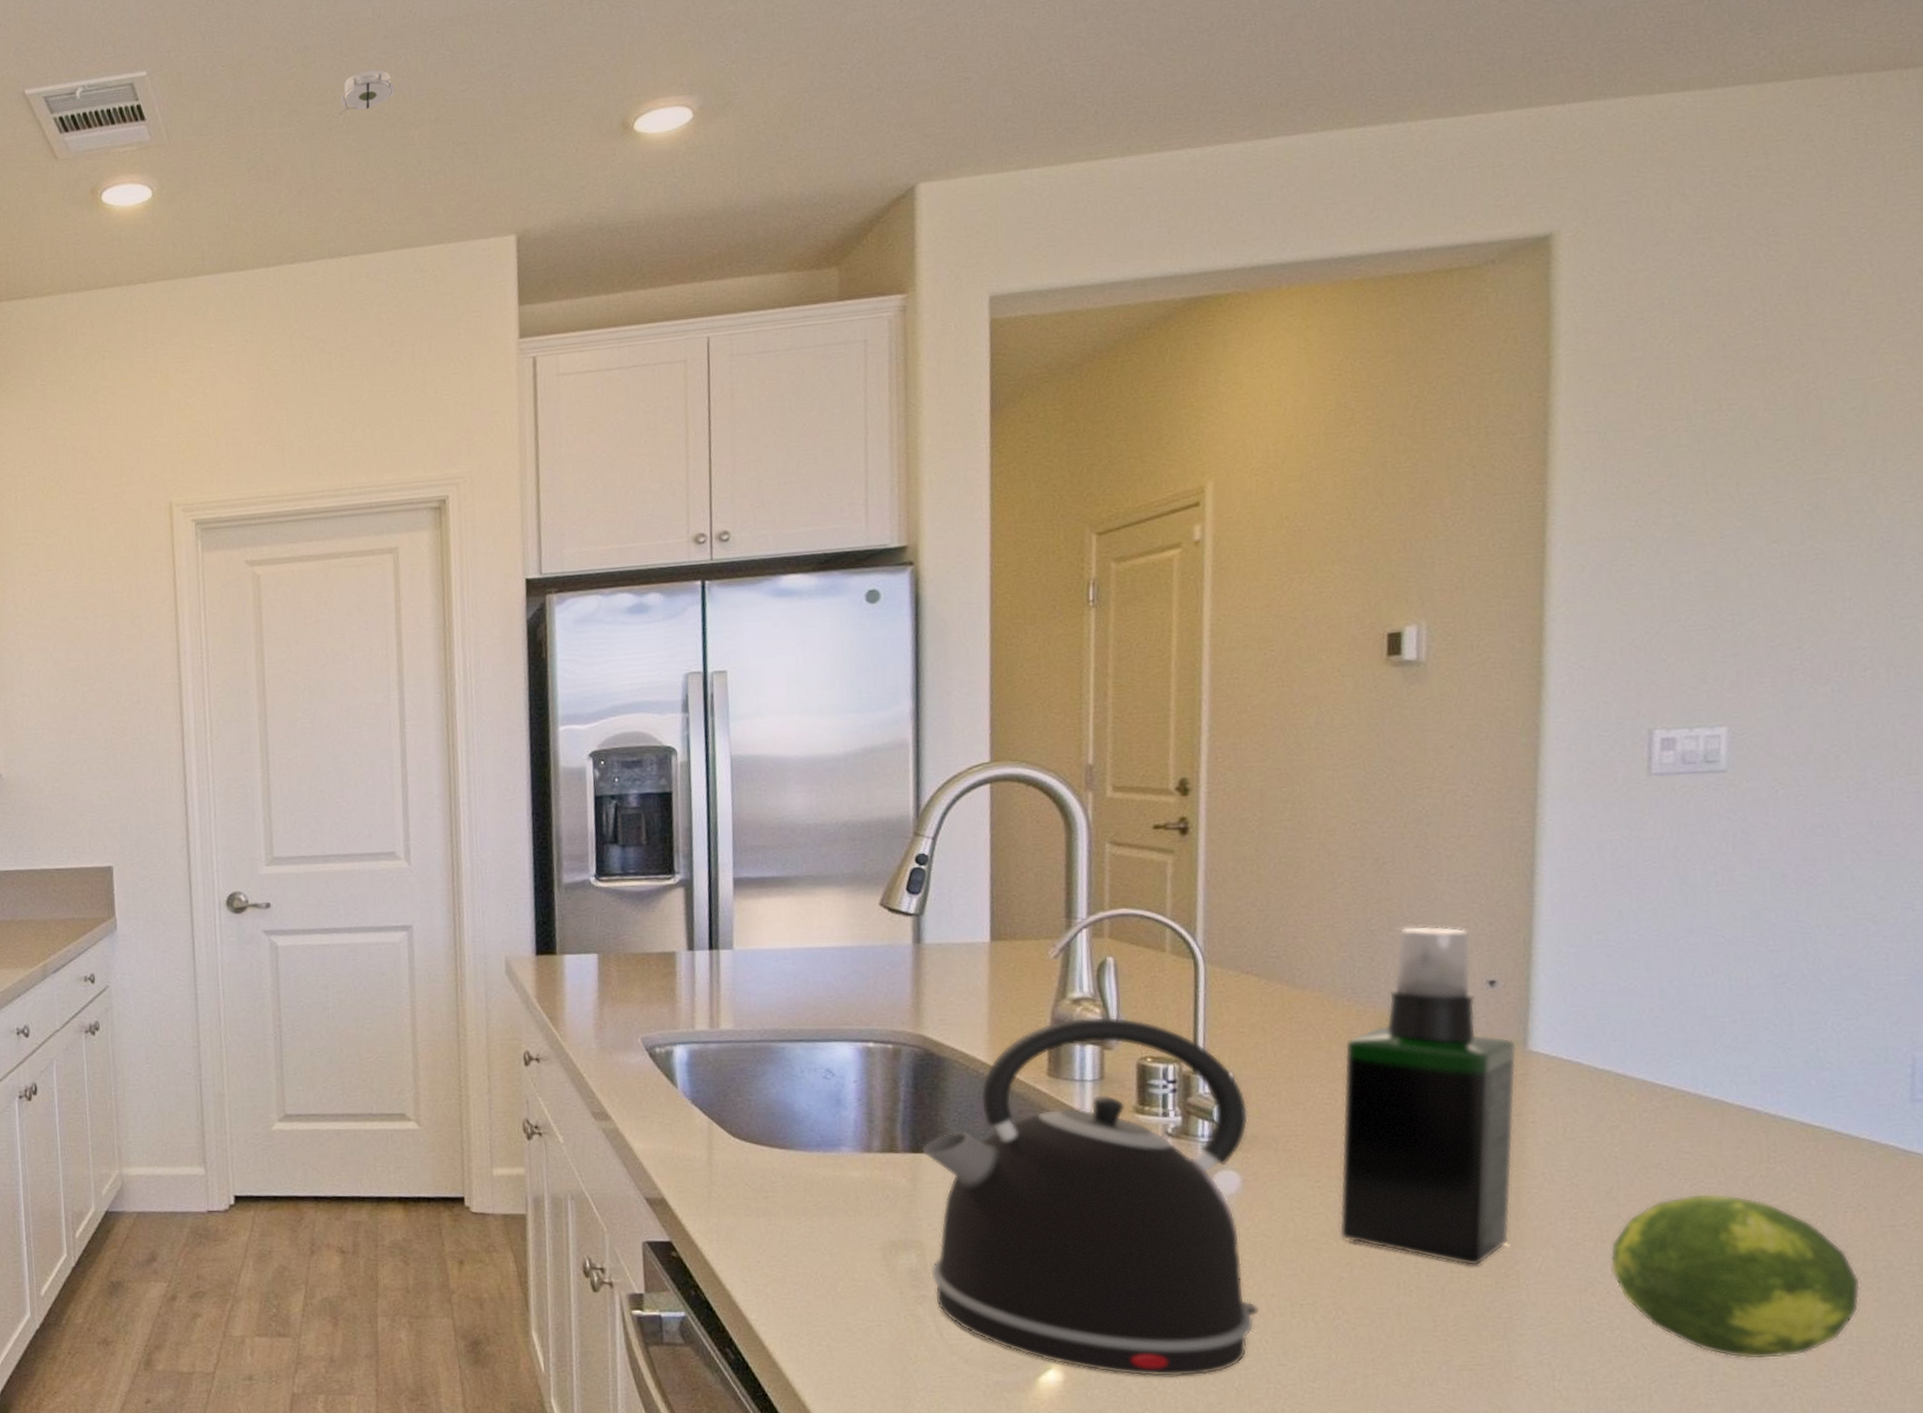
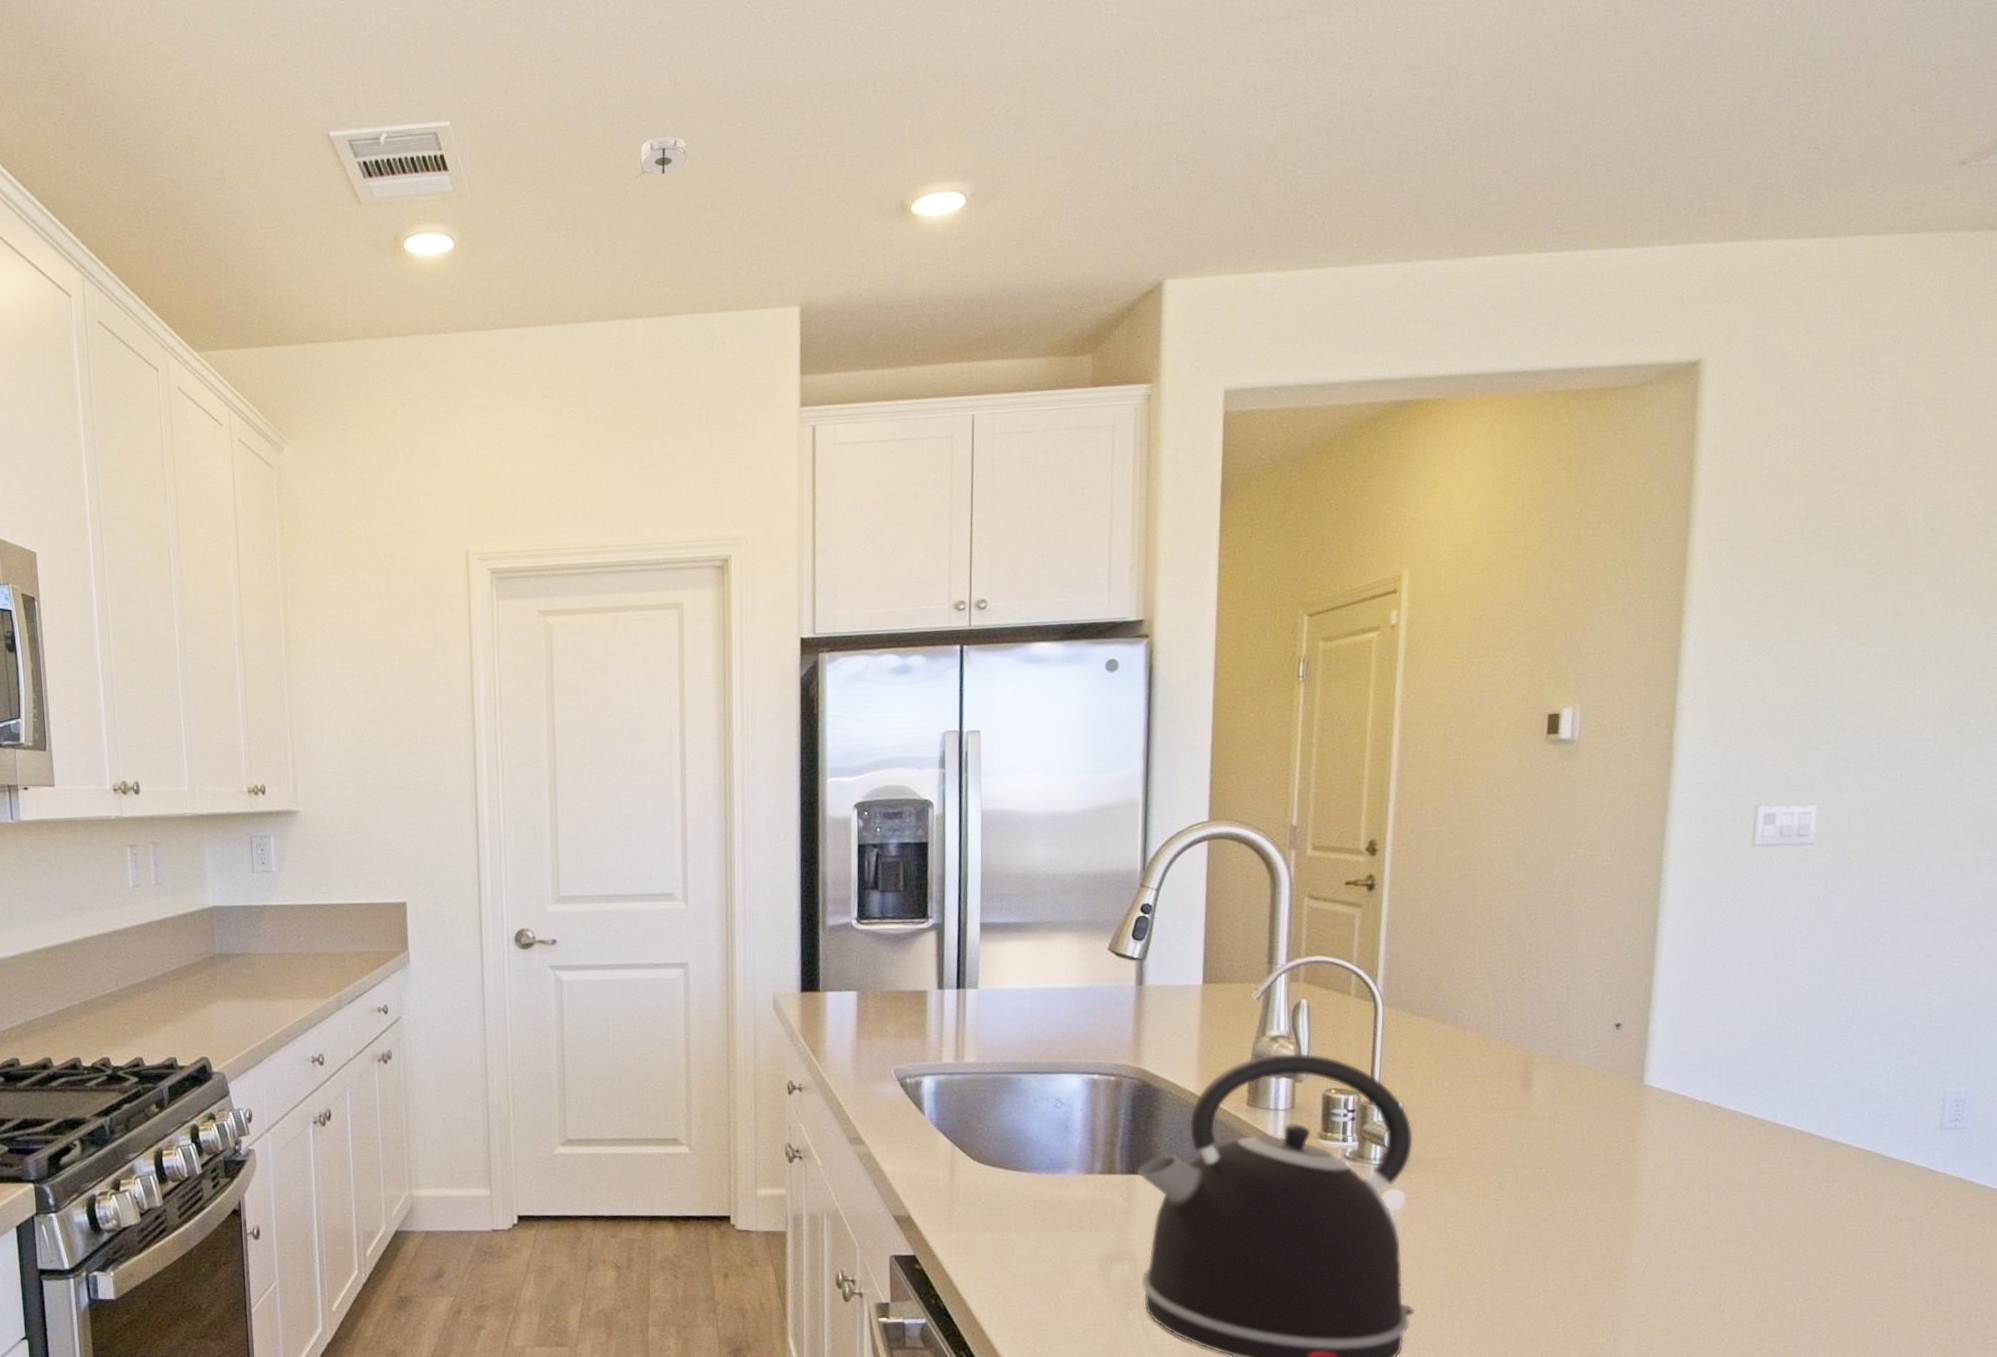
spray bottle: present [1339,925,1517,1267] -> none [1483,974,1635,1272]
fruit: present [1609,1193,1861,1360] -> none [1699,1207,1893,1349]

